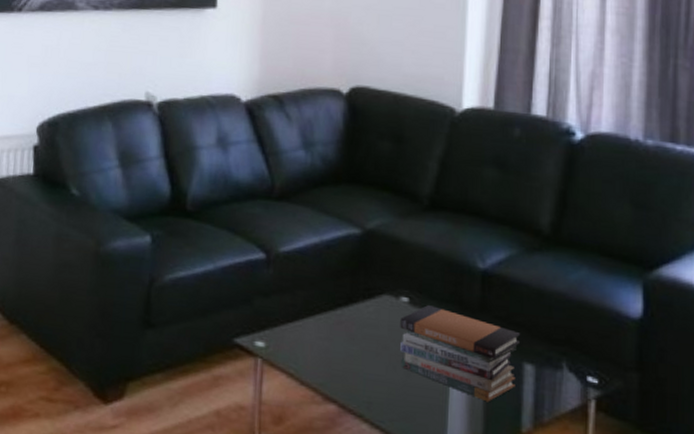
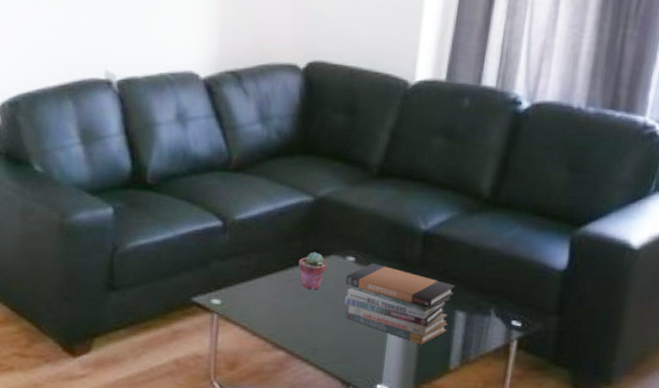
potted succulent: none [348,290,379,334] -> present [298,252,327,290]

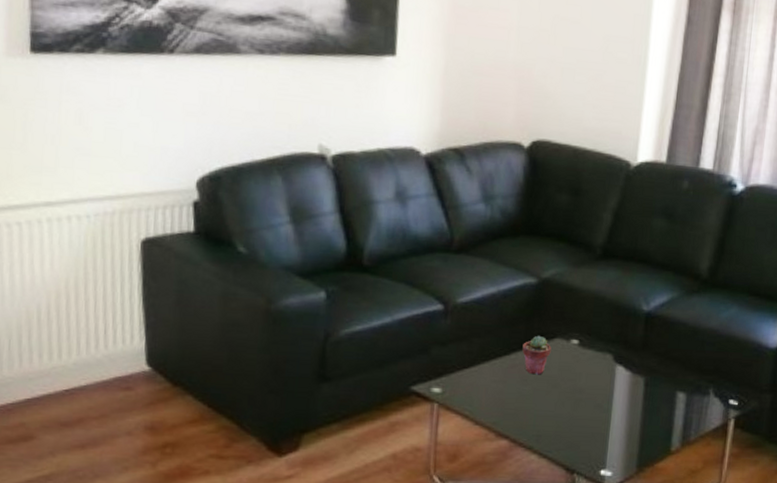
book stack: present [345,262,456,345] -> none [569,345,676,428]

